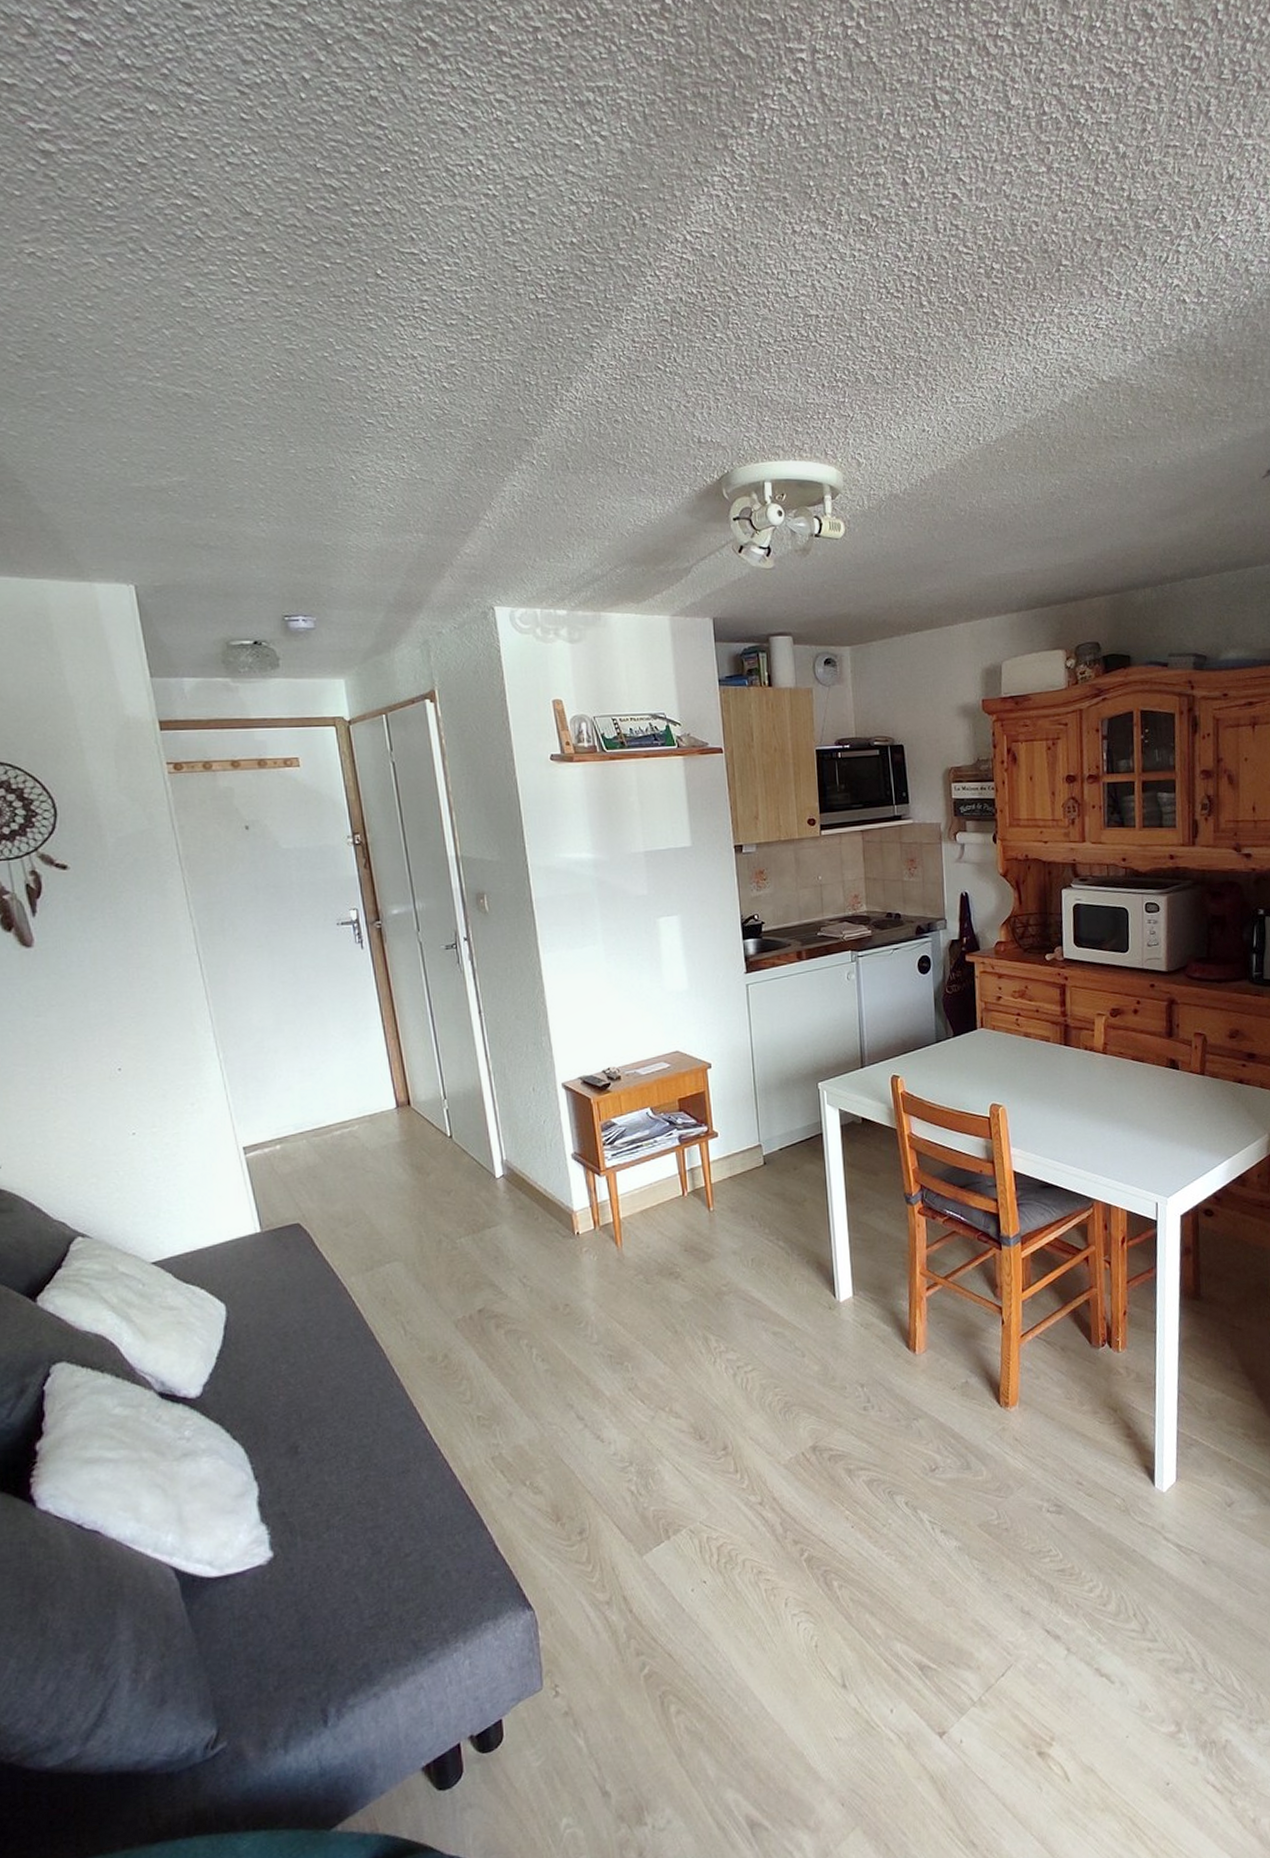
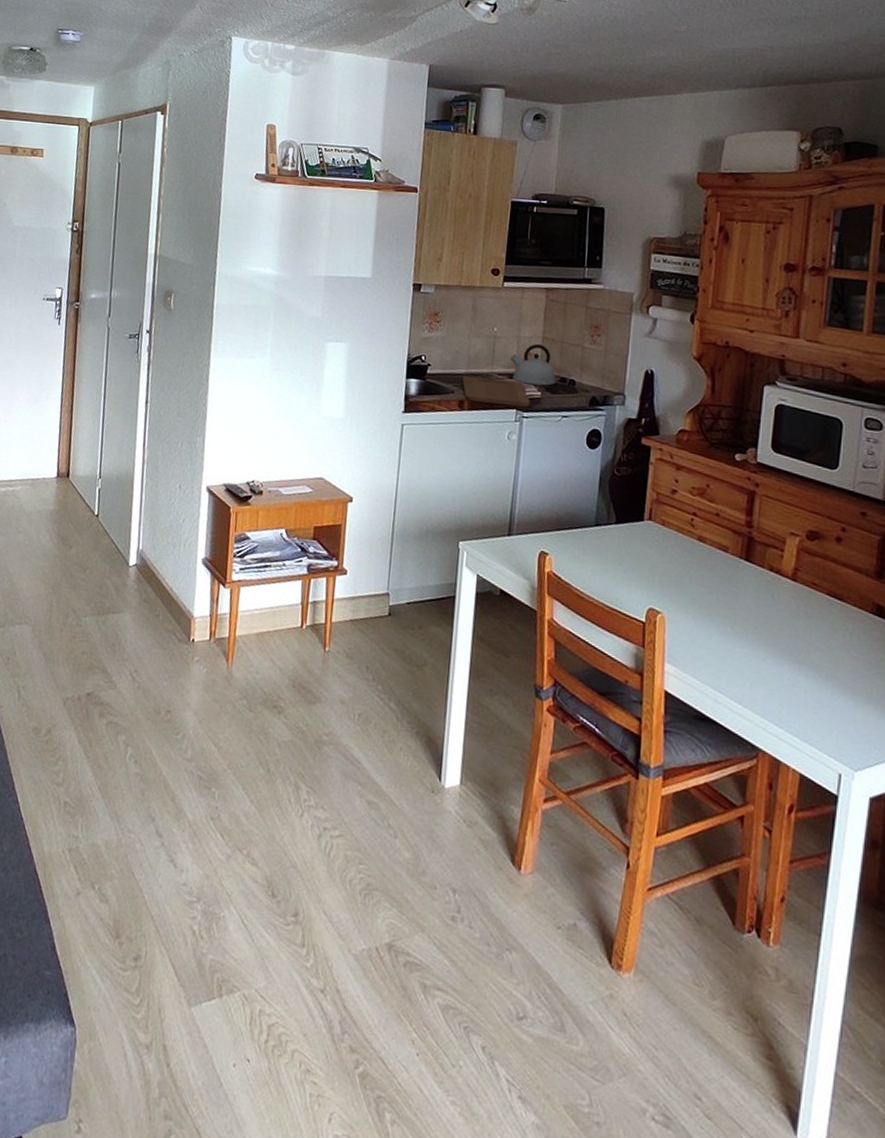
cutting board: none [796,924,863,951] -> present [461,375,530,407]
kettle: none [838,885,883,925] -> present [510,344,556,386]

